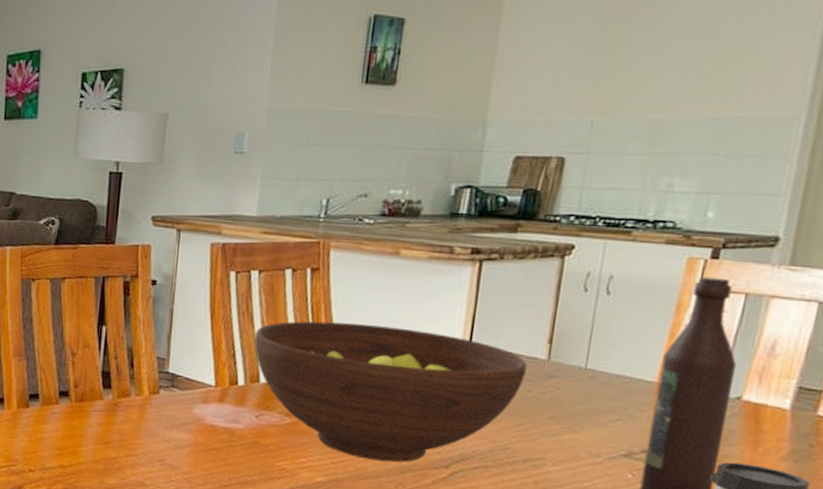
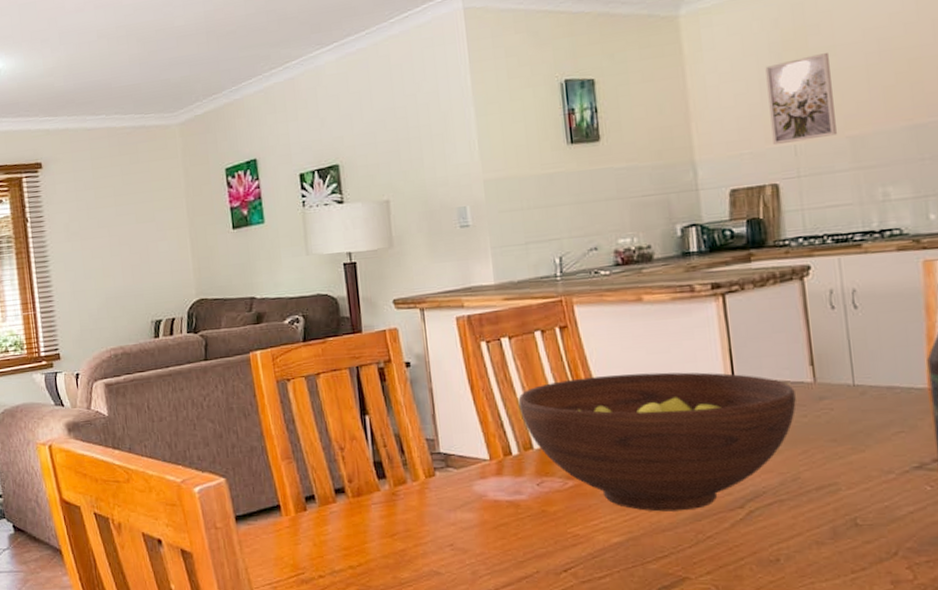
wall art: none [571,26,653,118] -> present [765,52,837,146]

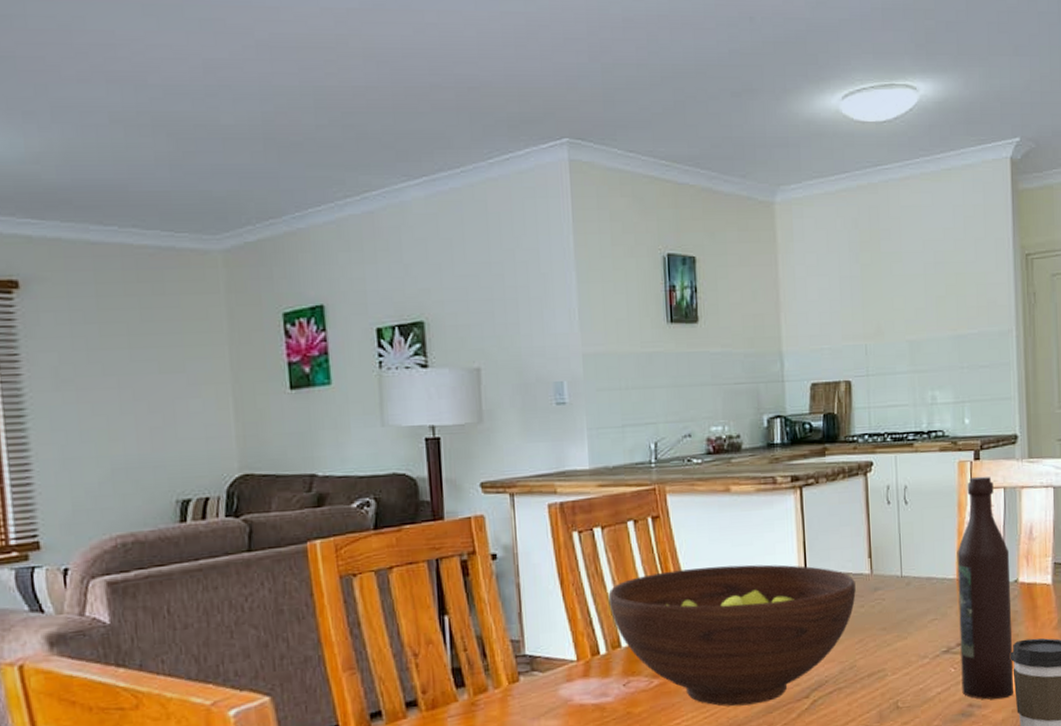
wall art: present [765,52,837,146] -> none [845,257,899,343]

